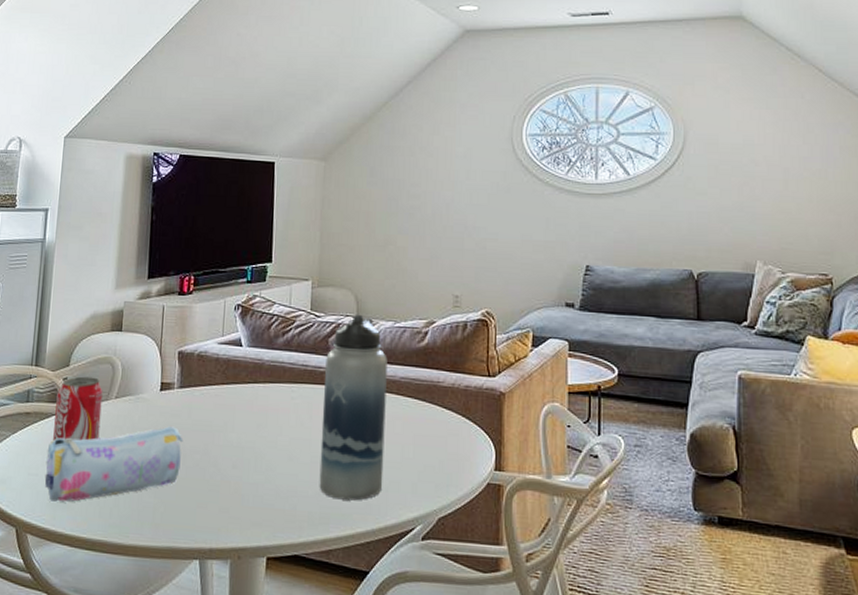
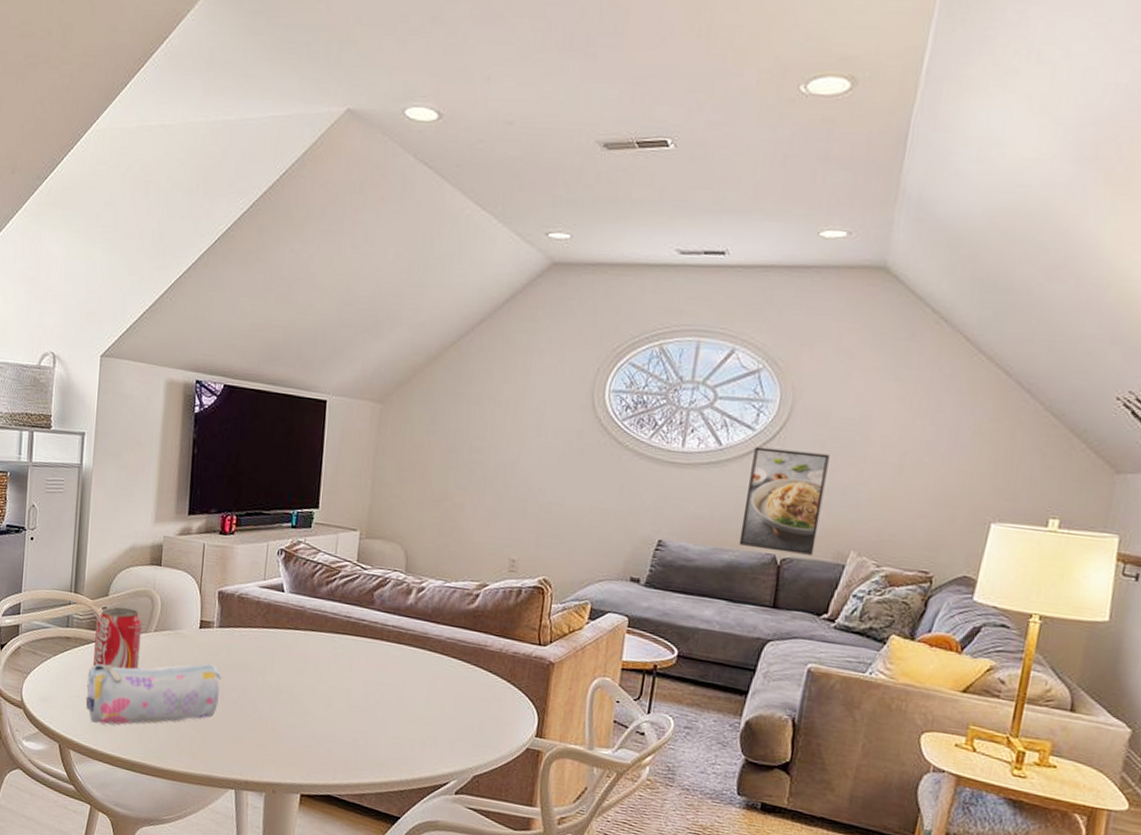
water bottle: present [319,314,387,501] -> none [355,570,434,752]
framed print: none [657,174,725,268] -> present [738,446,830,556]

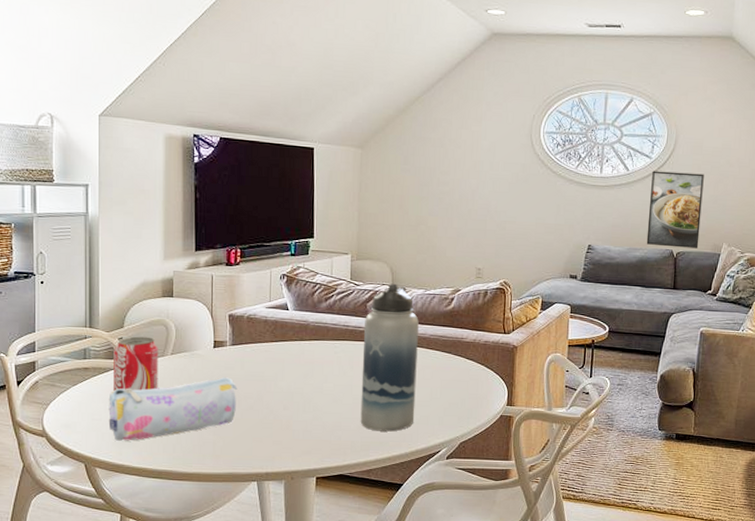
water bottle: none [355,570,434,752] -> present [360,283,419,432]

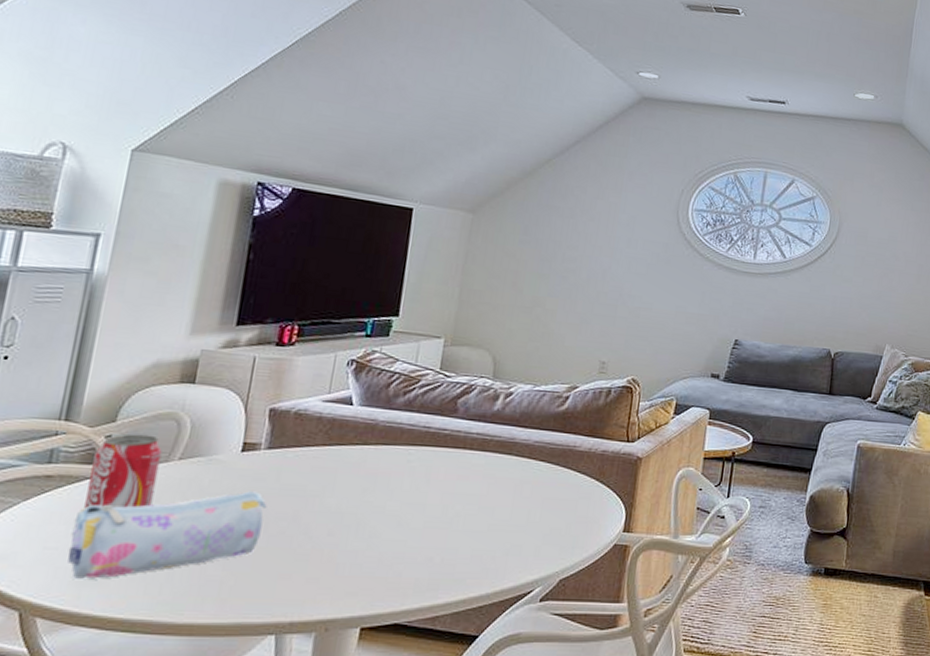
water bottle: present [360,283,419,432] -> none [430,376,522,566]
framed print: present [646,170,704,249] -> none [801,259,868,349]

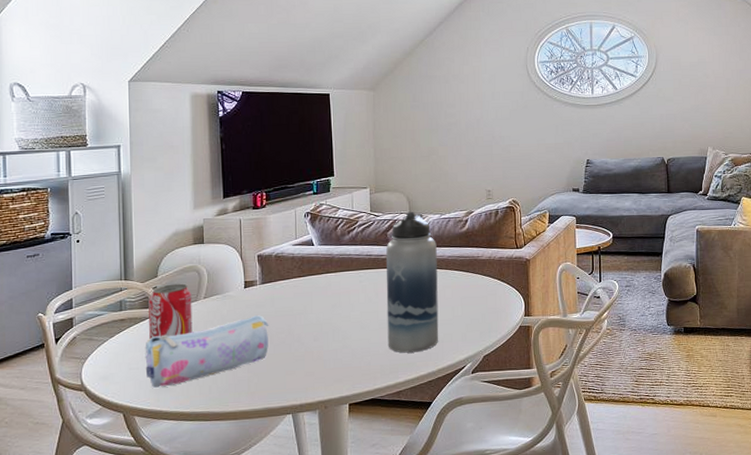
water bottle: none [430,376,522,566] -> present [386,211,439,353]

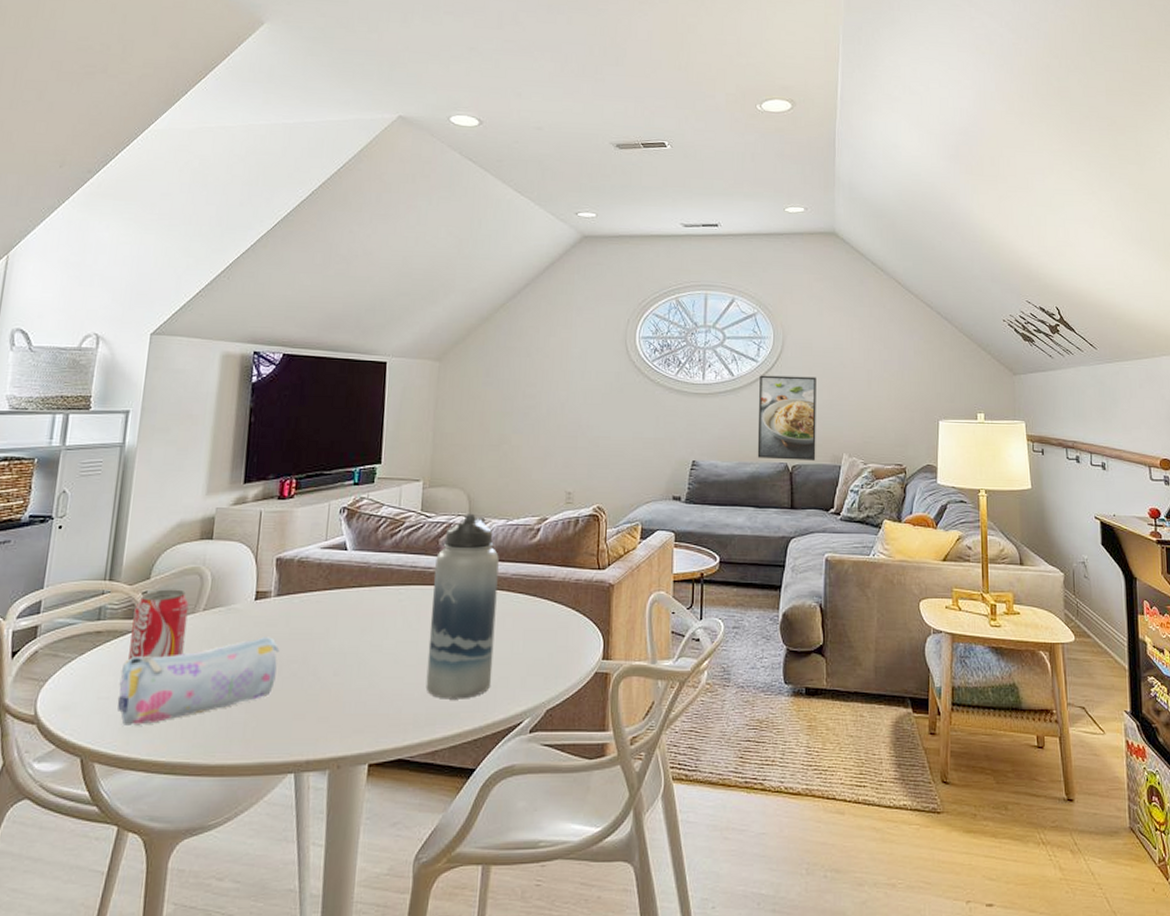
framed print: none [638,87,687,155] -> present [757,375,816,461]

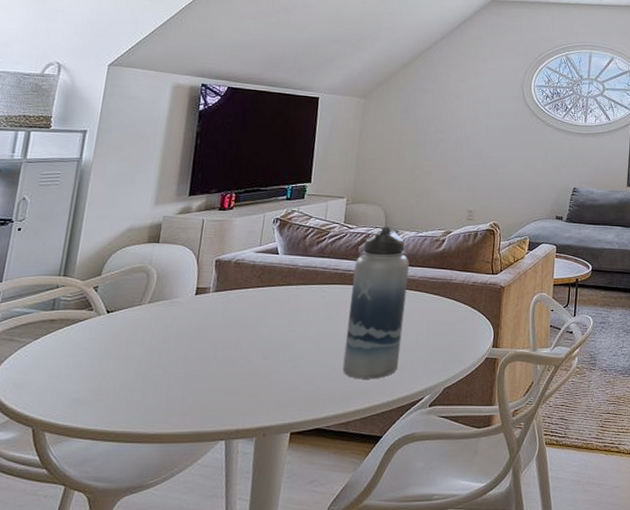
pencil case: present [117,637,280,726] -> none [67,326,216,400]
beverage can: present [128,589,189,659] -> none [79,284,136,344]

